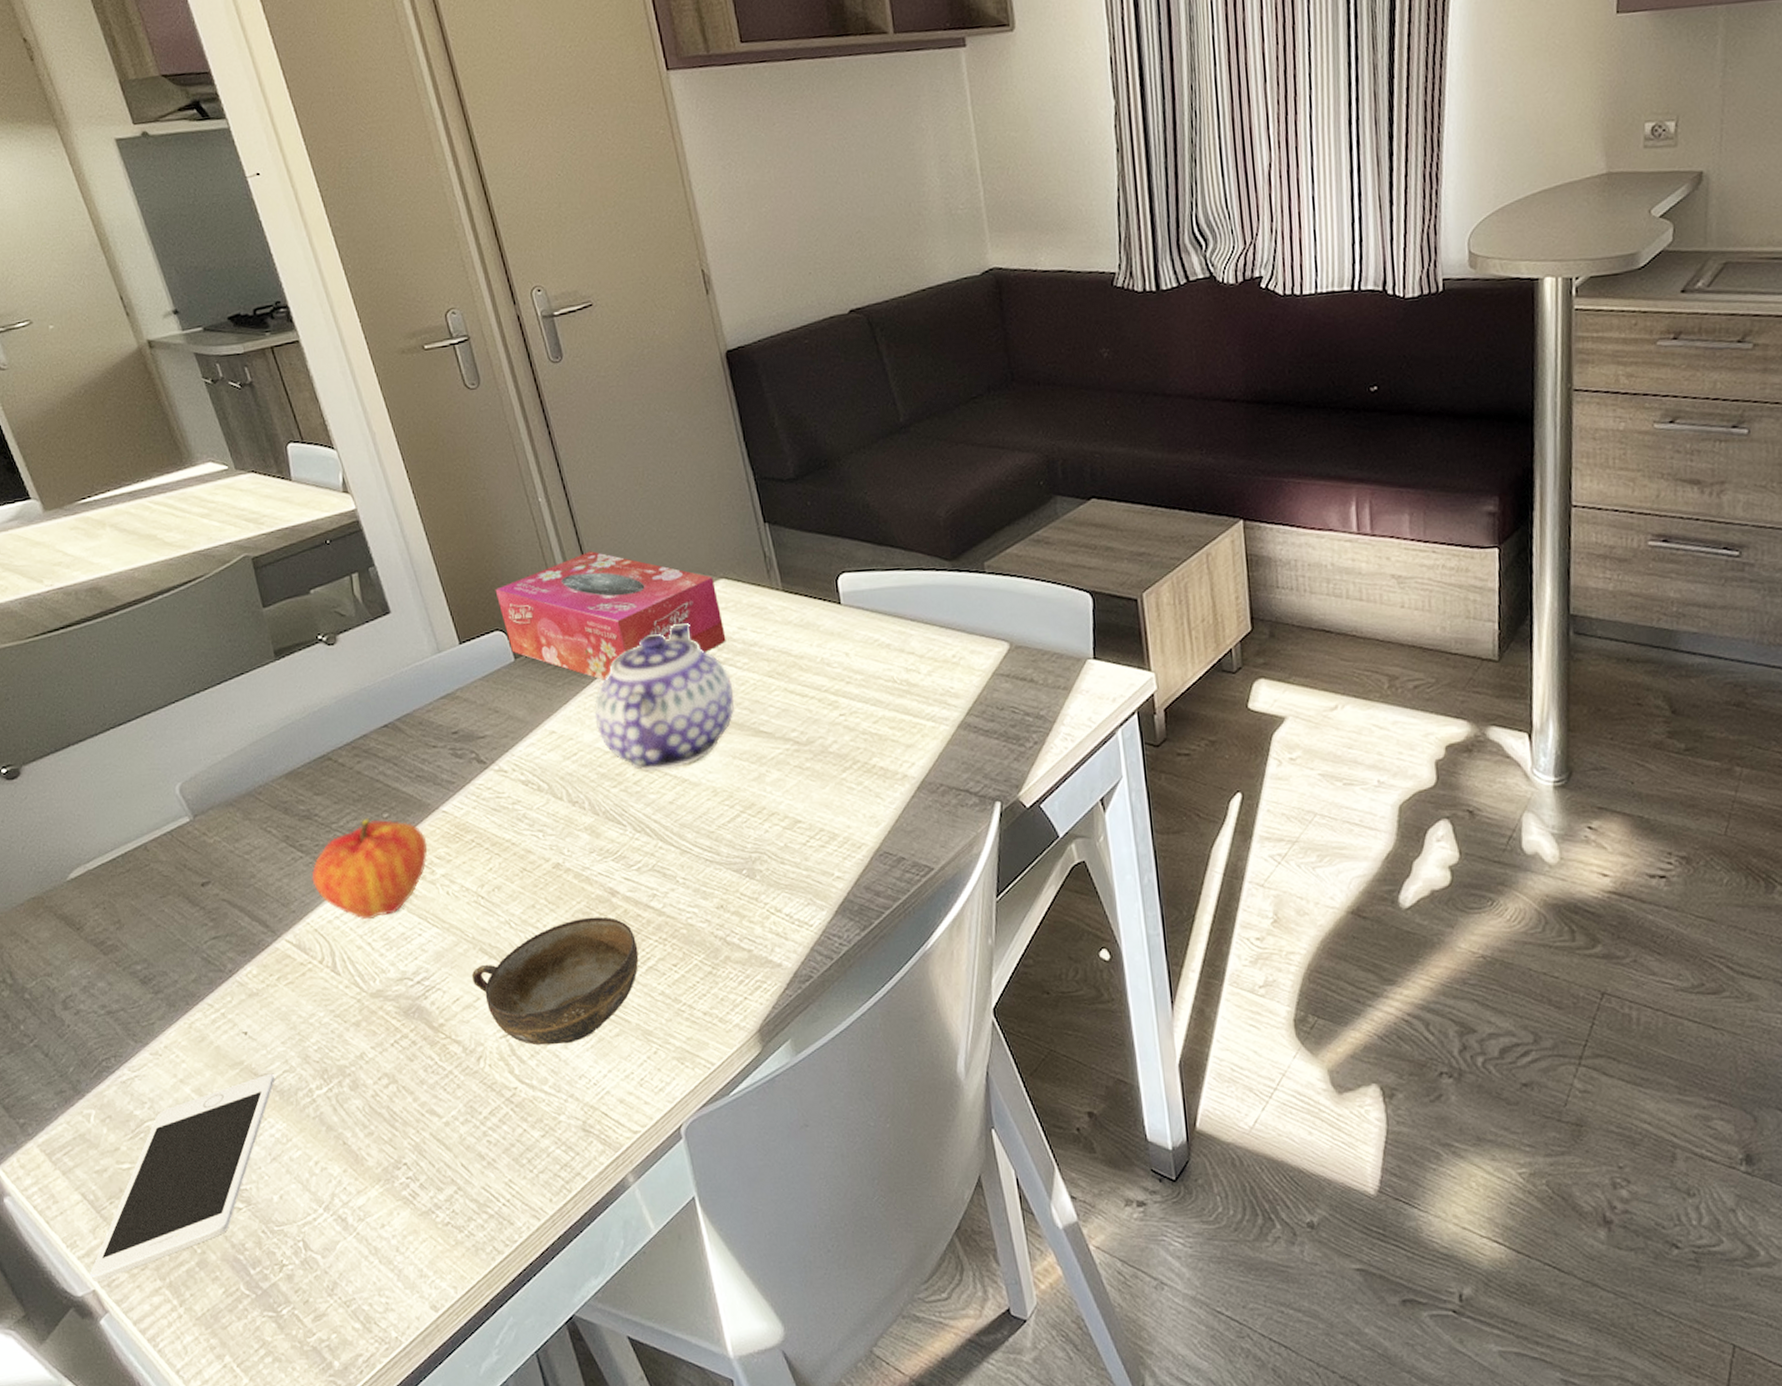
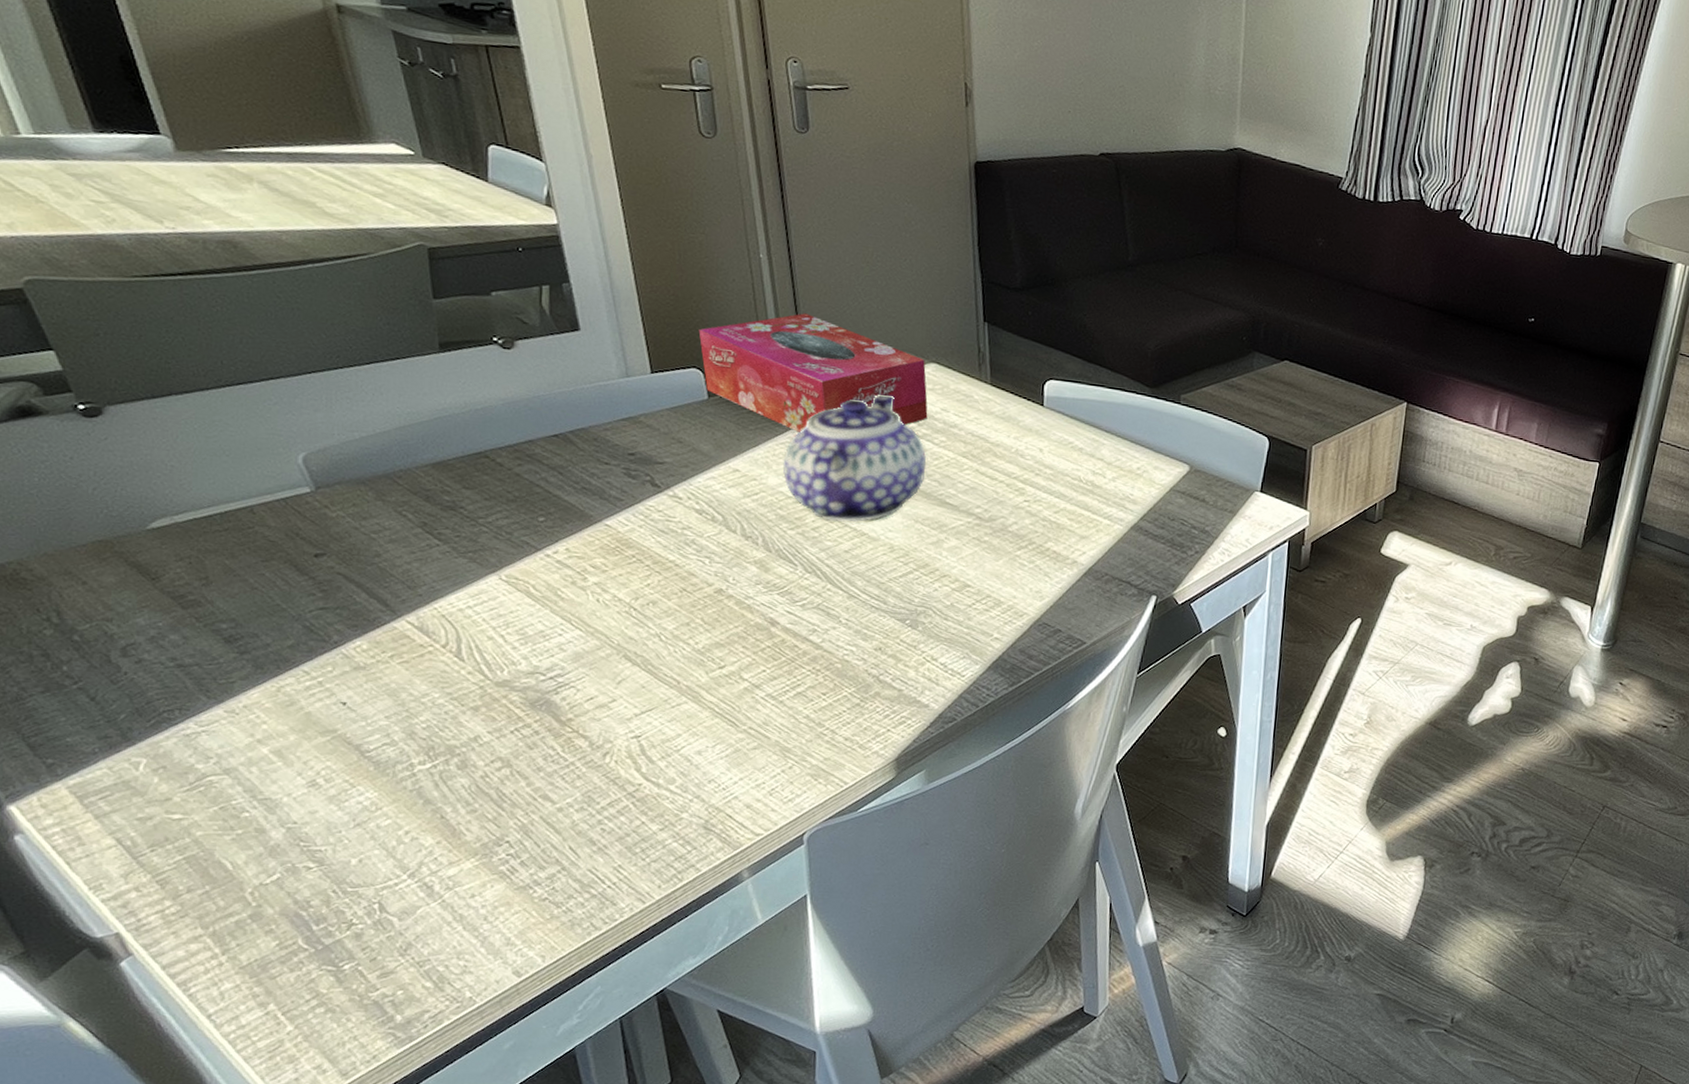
cell phone: present [89,1073,276,1283] -> none [114,744,372,926]
fruit: present [312,818,428,920] -> none [447,519,584,614]
cup: present [471,917,639,1046] -> none [610,641,790,751]

